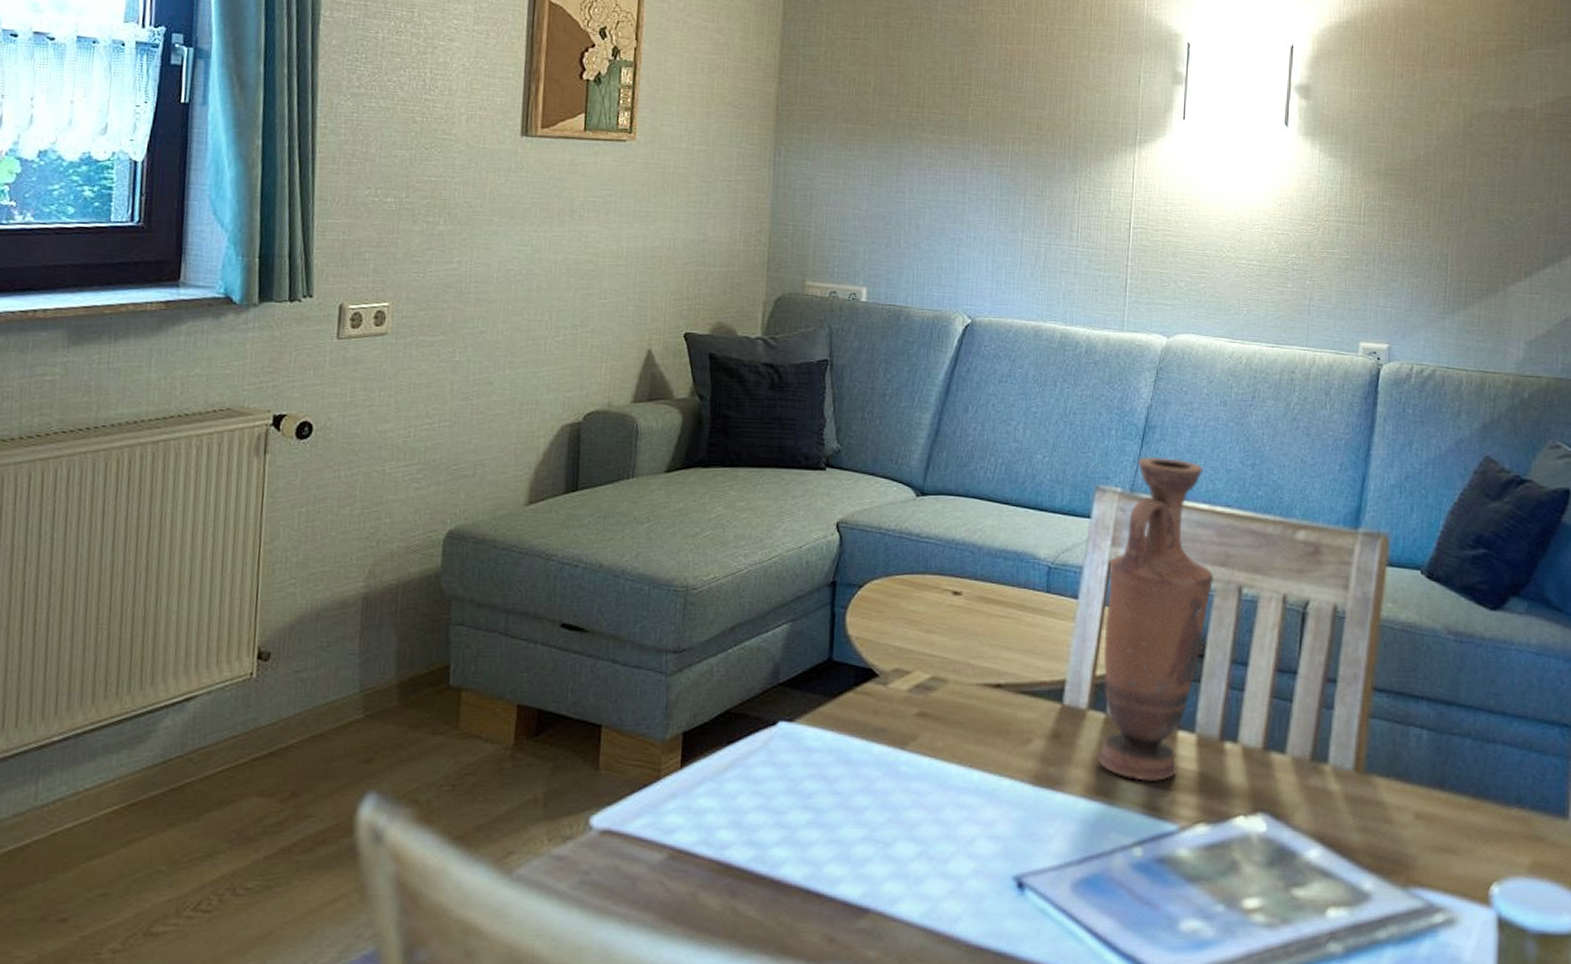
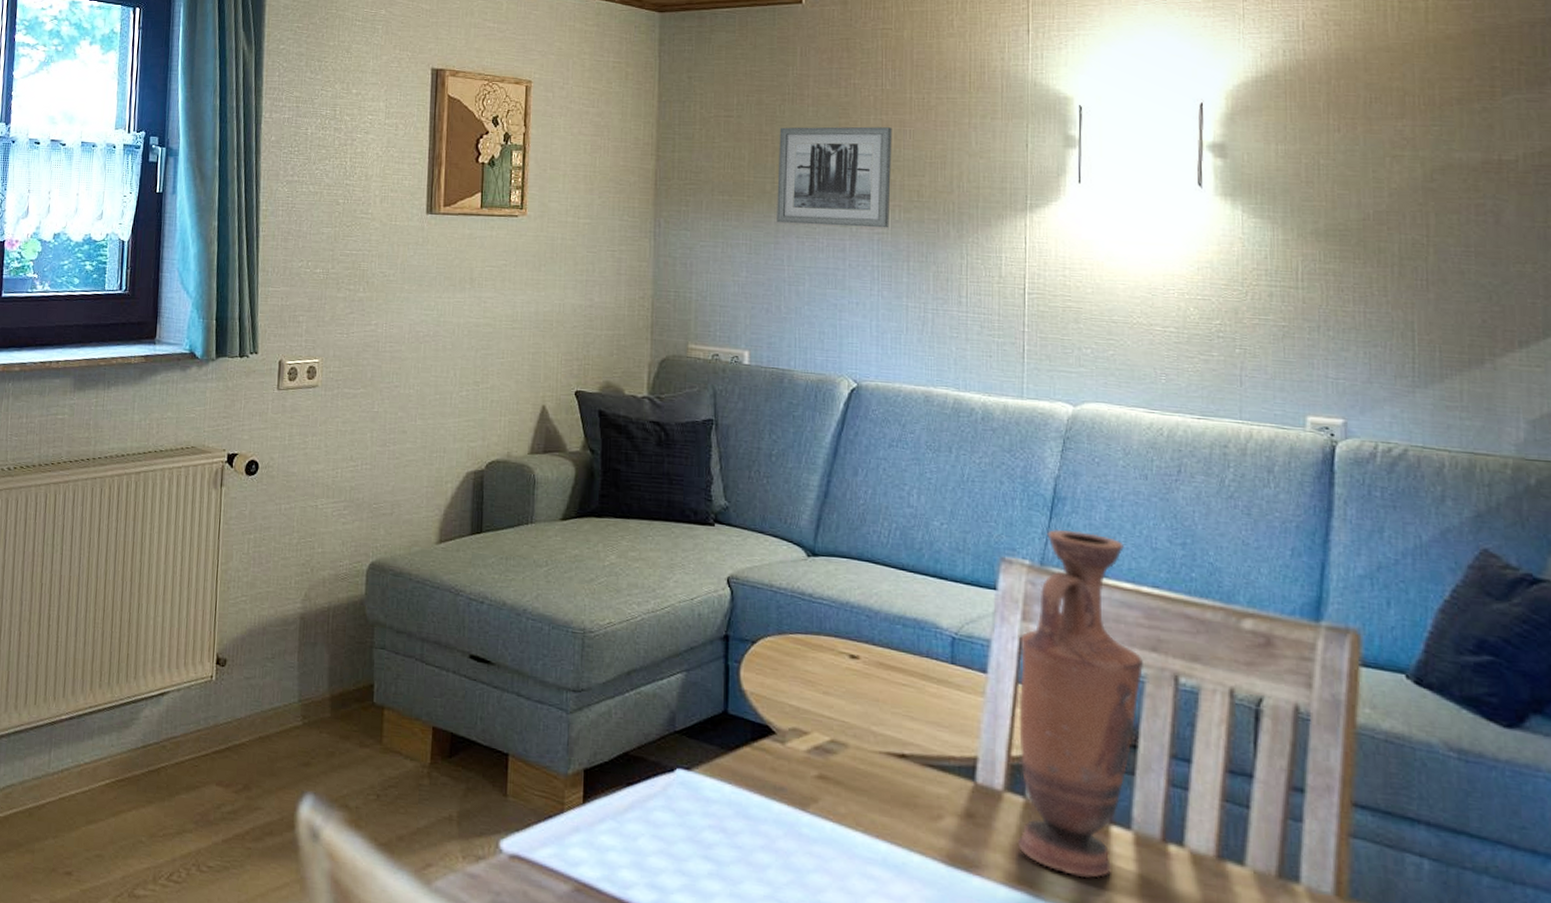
wall art: none [900,52,1016,161] -> present [777,126,892,228]

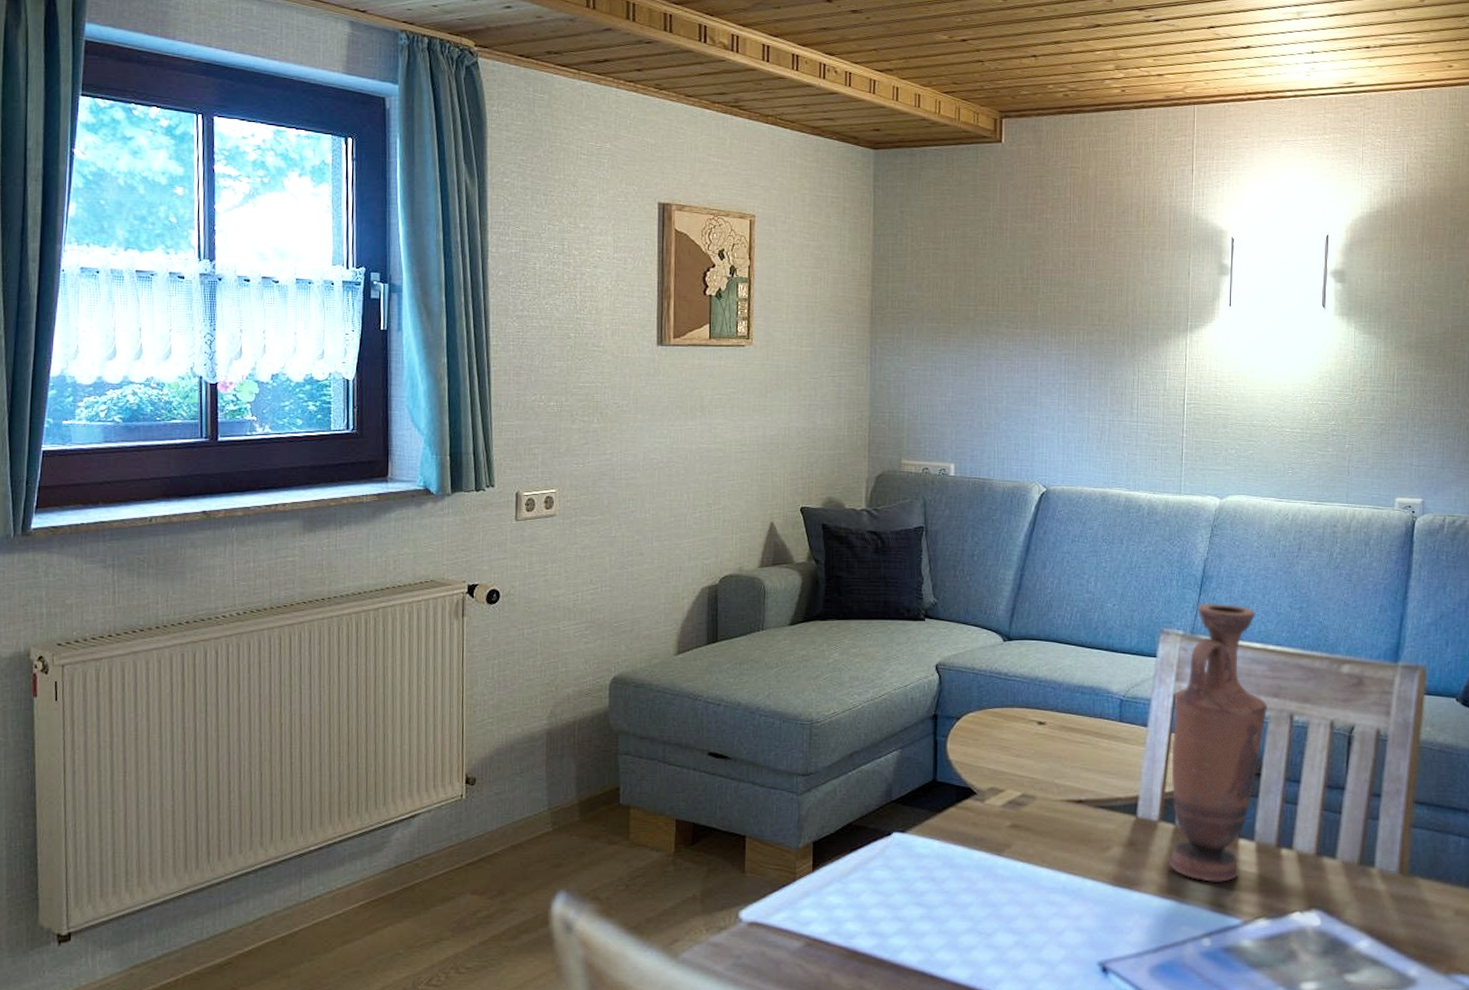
wall art: present [777,126,892,228] -> none [979,257,1078,350]

